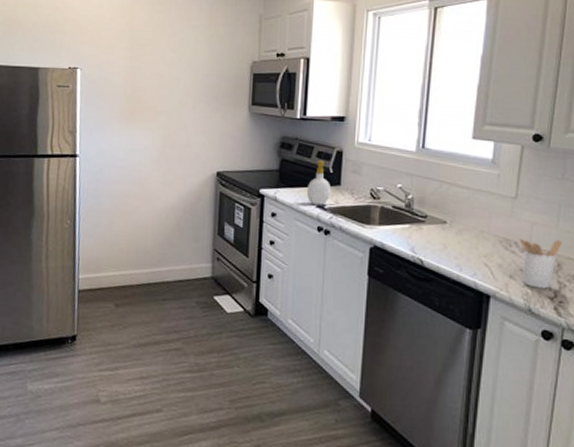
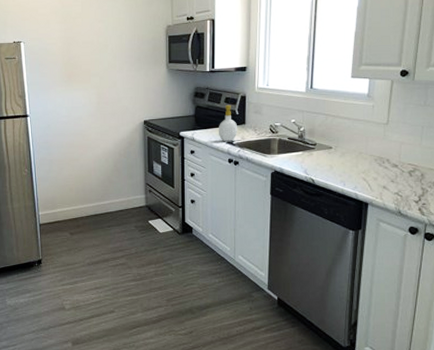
utensil holder: present [519,238,562,289] -> none [390,155,425,195]

